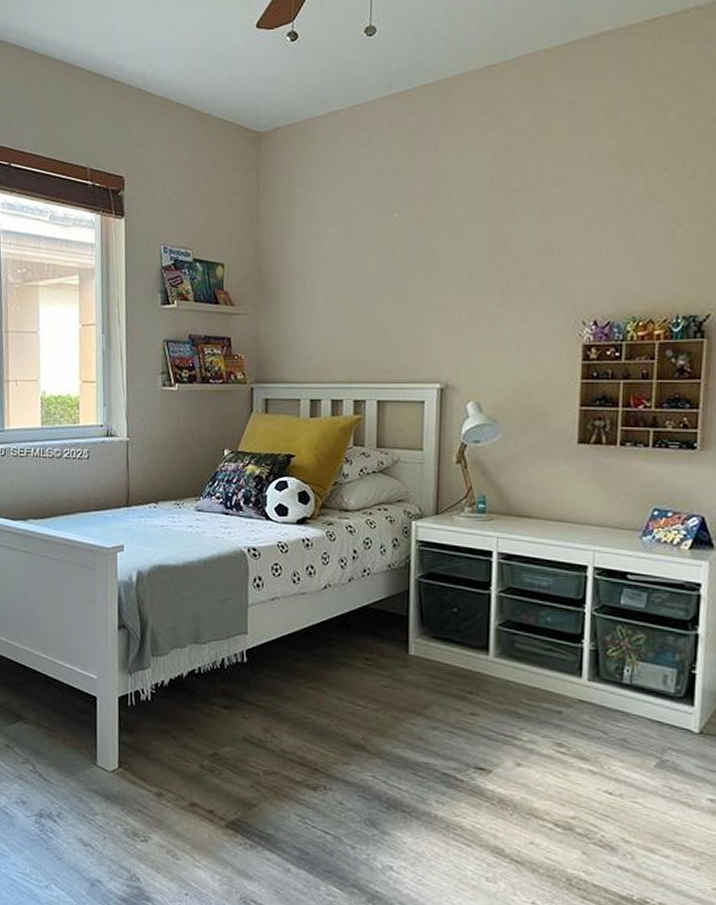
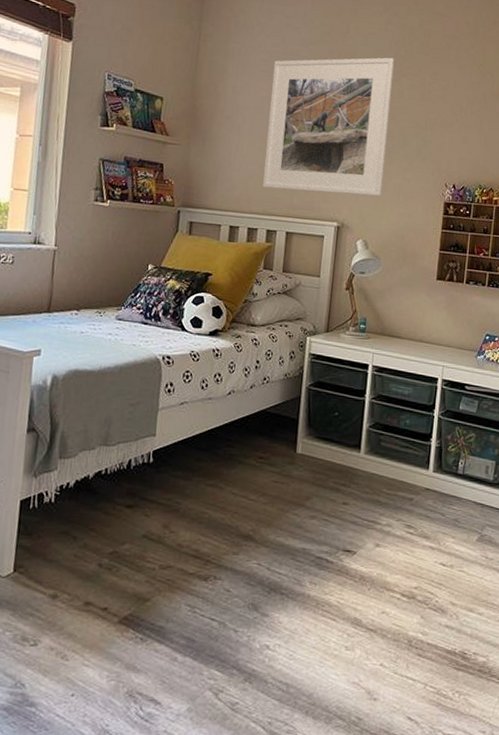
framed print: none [344,171,502,352] -> present [262,57,395,197]

